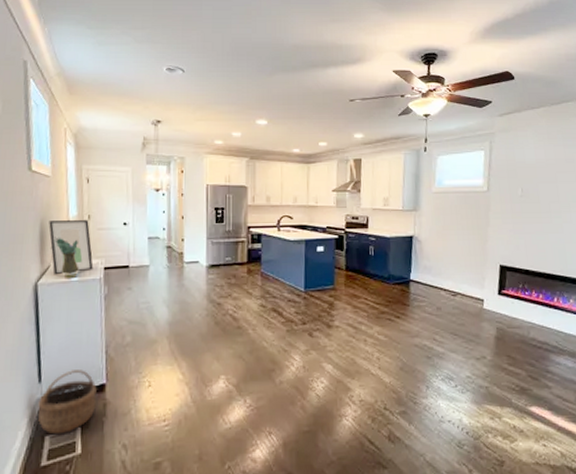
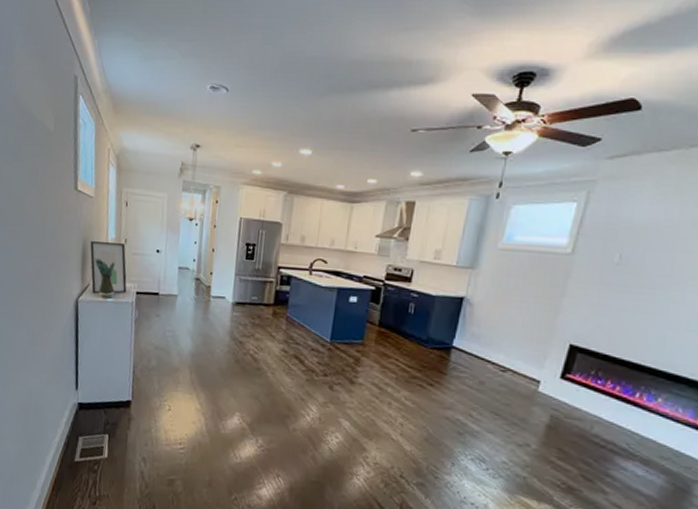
wicker basket: present [38,370,97,435] -> none [74,383,124,438]

